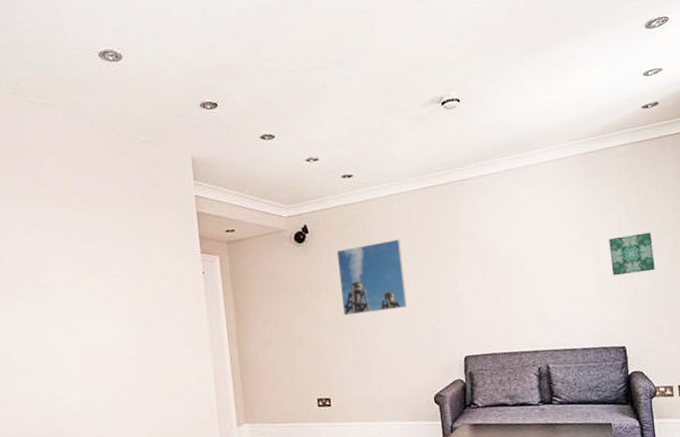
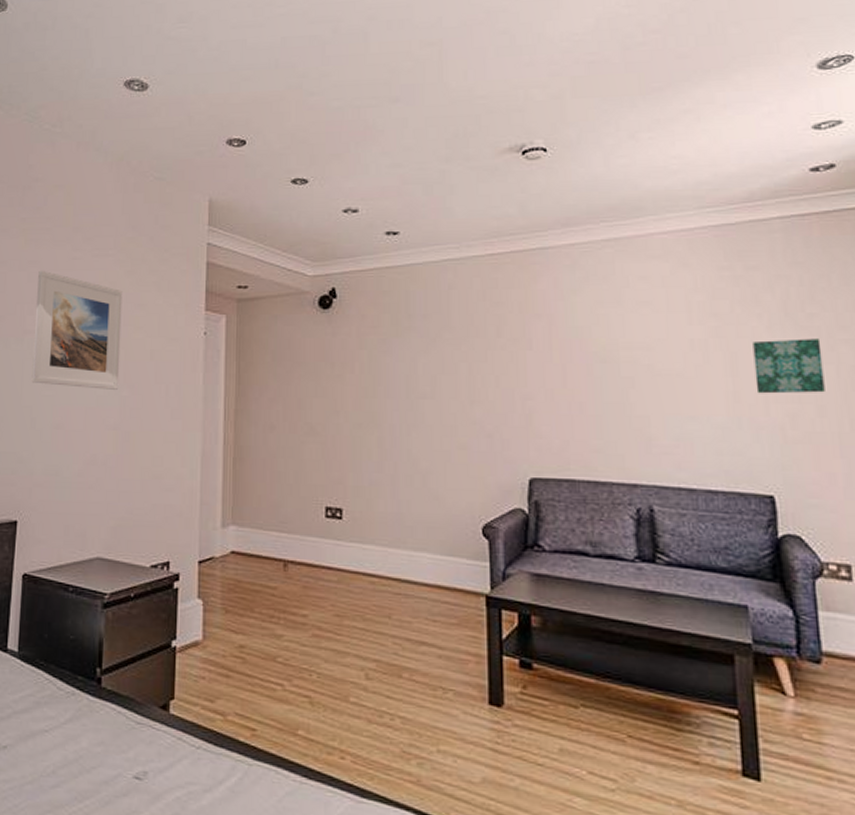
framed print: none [45,231,135,331] -> present [31,270,123,390]
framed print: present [336,239,407,316] -> none [369,315,455,405]

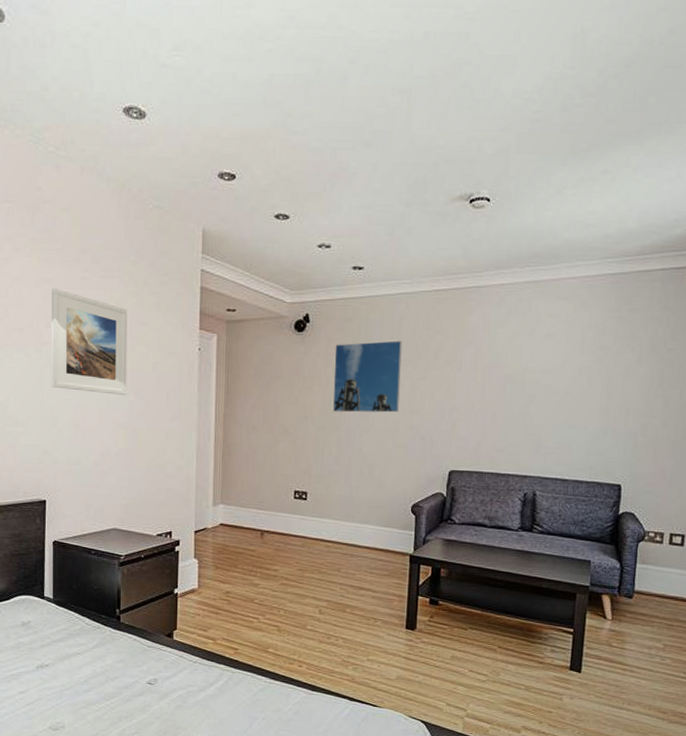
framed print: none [369,315,455,405] -> present [333,340,402,413]
wall art: present [753,339,825,394] -> none [621,368,674,410]

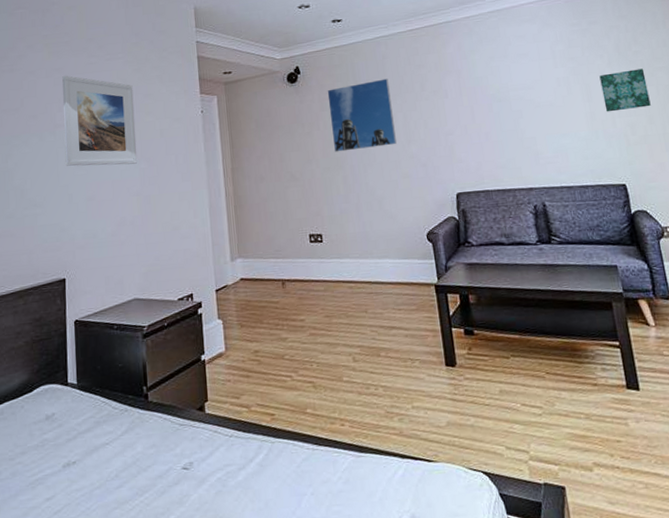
wall art: none [621,368,674,410] -> present [599,68,651,112]

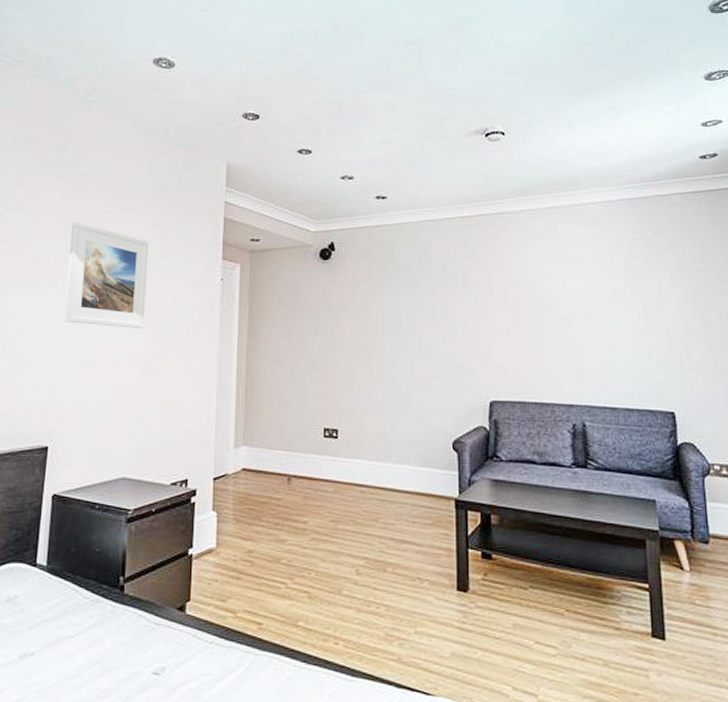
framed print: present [327,78,397,152] -> none [361,267,431,341]
wall art: present [599,68,651,112] -> none [659,288,711,332]

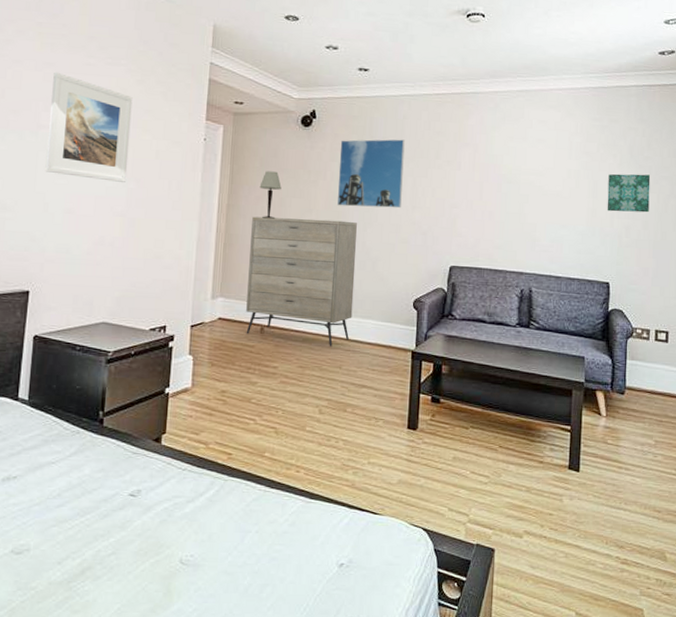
dresser: none [271,356,386,497] -> present [246,216,357,347]
table lamp: none [280,308,303,359] -> present [259,171,282,219]
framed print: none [361,267,431,341] -> present [337,139,405,209]
wall art: none [659,288,711,332] -> present [607,174,651,213]

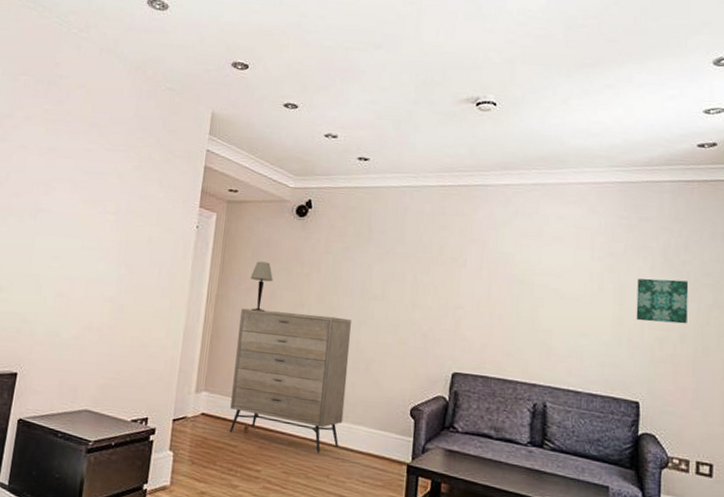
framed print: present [45,72,133,182] -> none [41,157,129,268]
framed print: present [337,139,405,209] -> none [331,231,406,307]

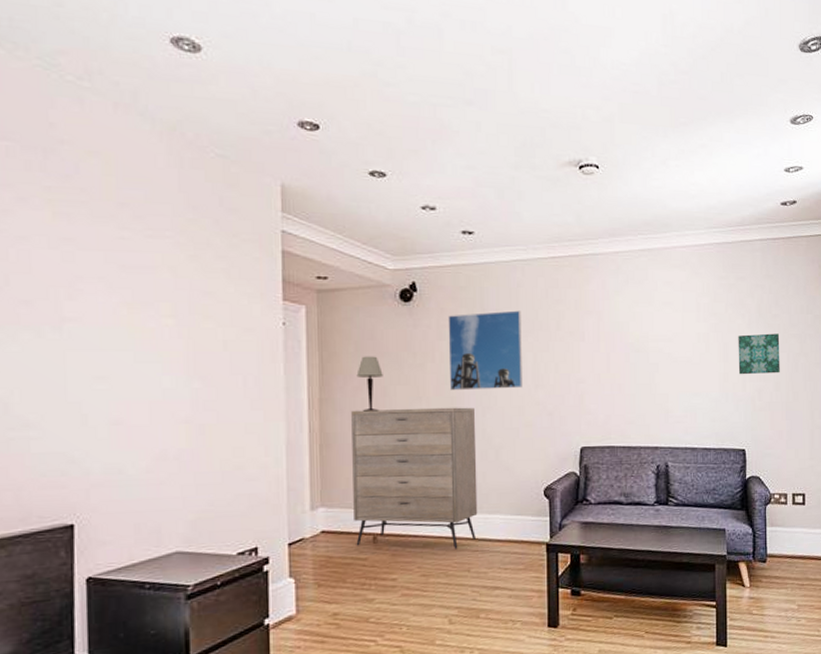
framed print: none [331,231,406,307] -> present [448,310,522,391]

